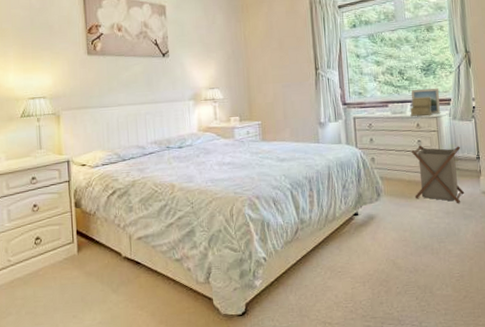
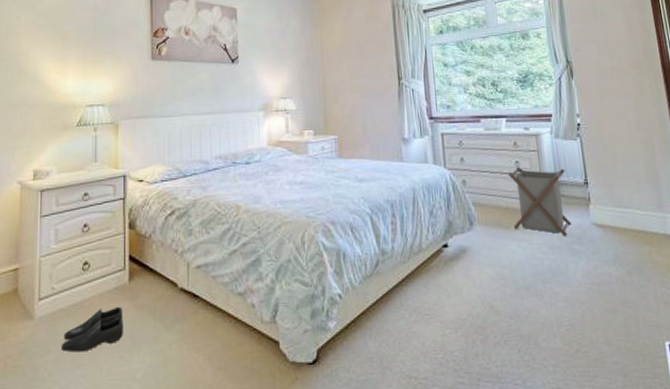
shoe: none [20,274,75,314] -> present [60,306,123,353]
jewelry box: present [410,96,433,117] -> none [505,110,531,135]
picture frame: present [411,88,440,114] -> none [506,102,540,131]

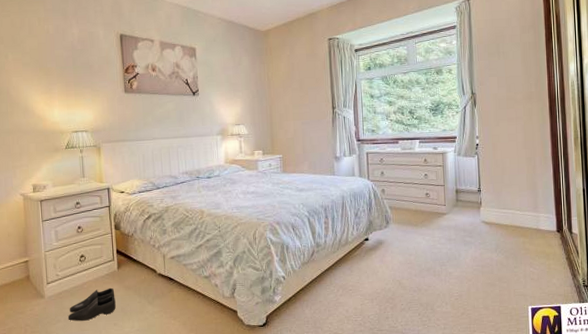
laundry basket: present [508,167,572,236] -> none [418,178,466,231]

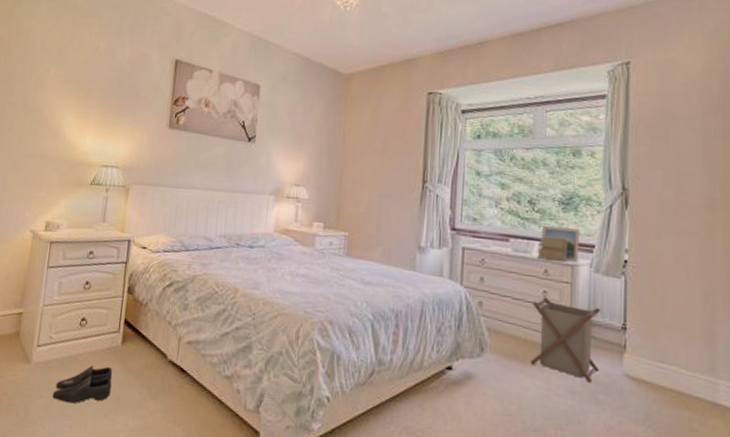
jewelry box: none [418,134,439,153] -> present [537,235,568,263]
laundry basket: none [418,178,466,231] -> present [530,297,601,383]
picture frame: none [420,127,446,150] -> present [540,226,581,261]

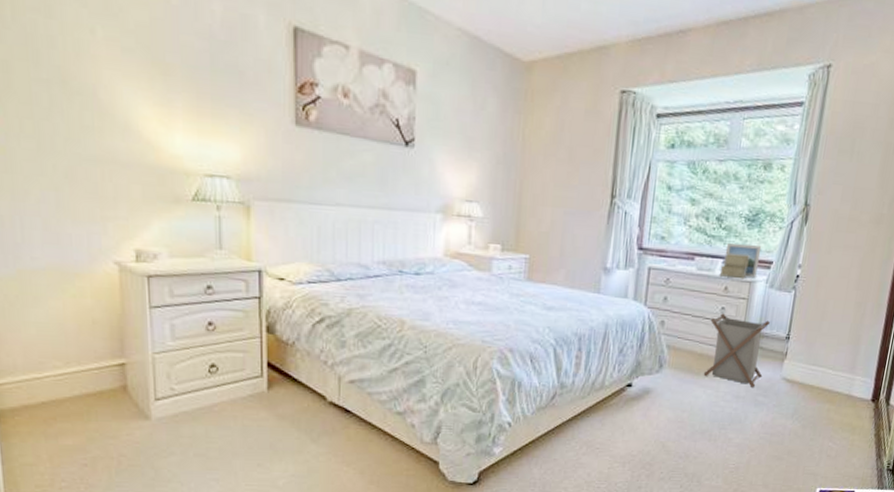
shoe: present [51,365,113,404] -> none [186,414,262,457]

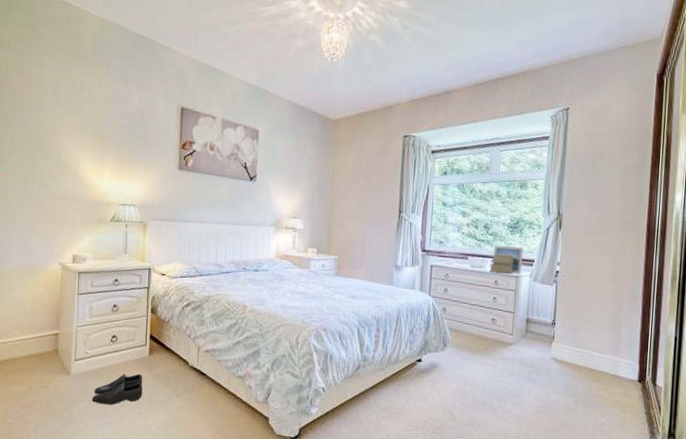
shoe: none [186,414,262,457] -> present [91,374,143,405]
laundry basket: present [703,313,771,387] -> none [481,302,537,366]

